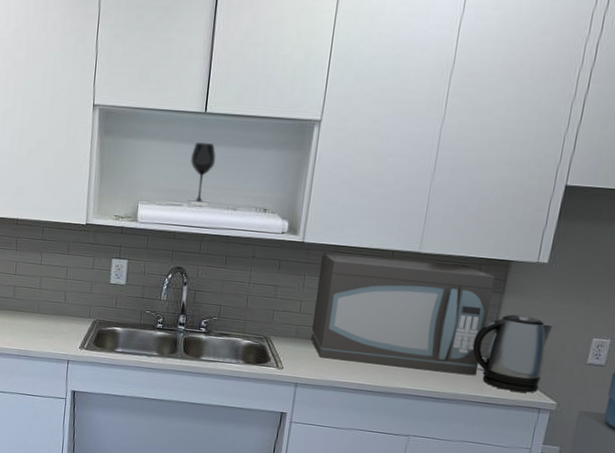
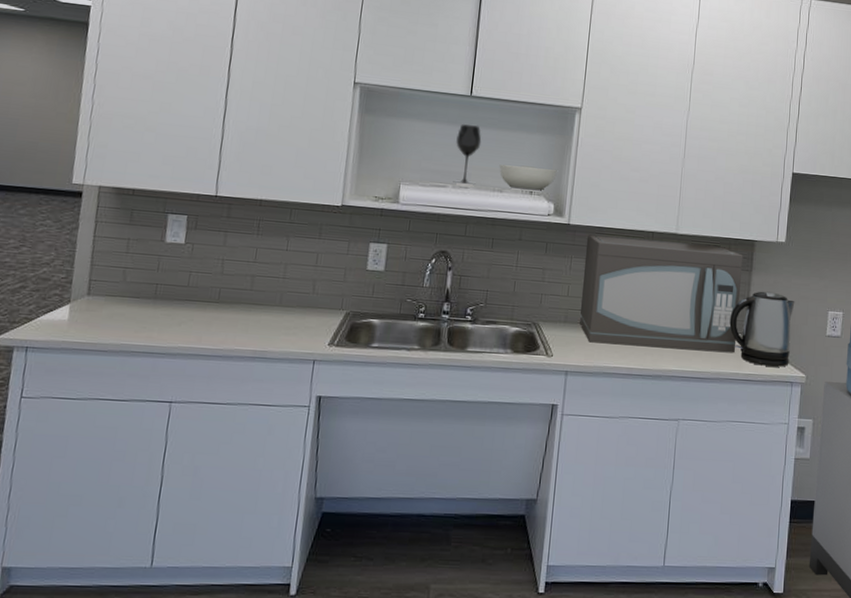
bowl: none [233,182,293,209] -> present [499,164,557,191]

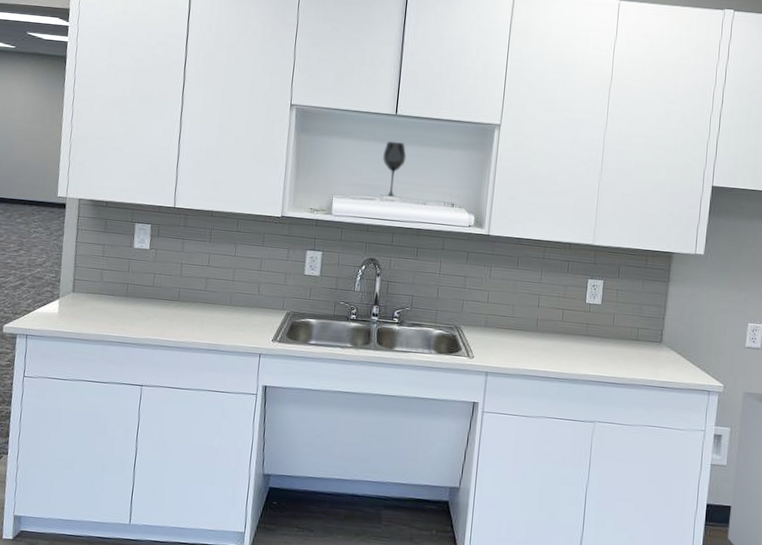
bowl: present [499,164,557,191] -> none [422,179,477,204]
microwave: present [580,234,743,353] -> none [499,245,661,361]
kettle: present [729,291,795,367] -> none [646,302,713,376]

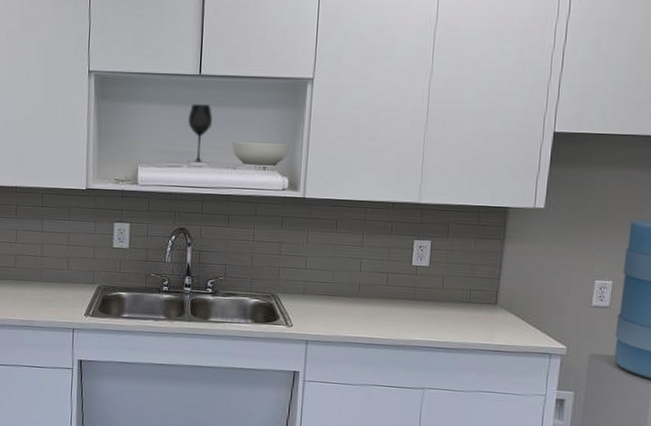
bowl: none [422,179,477,204] -> present [231,142,290,166]

